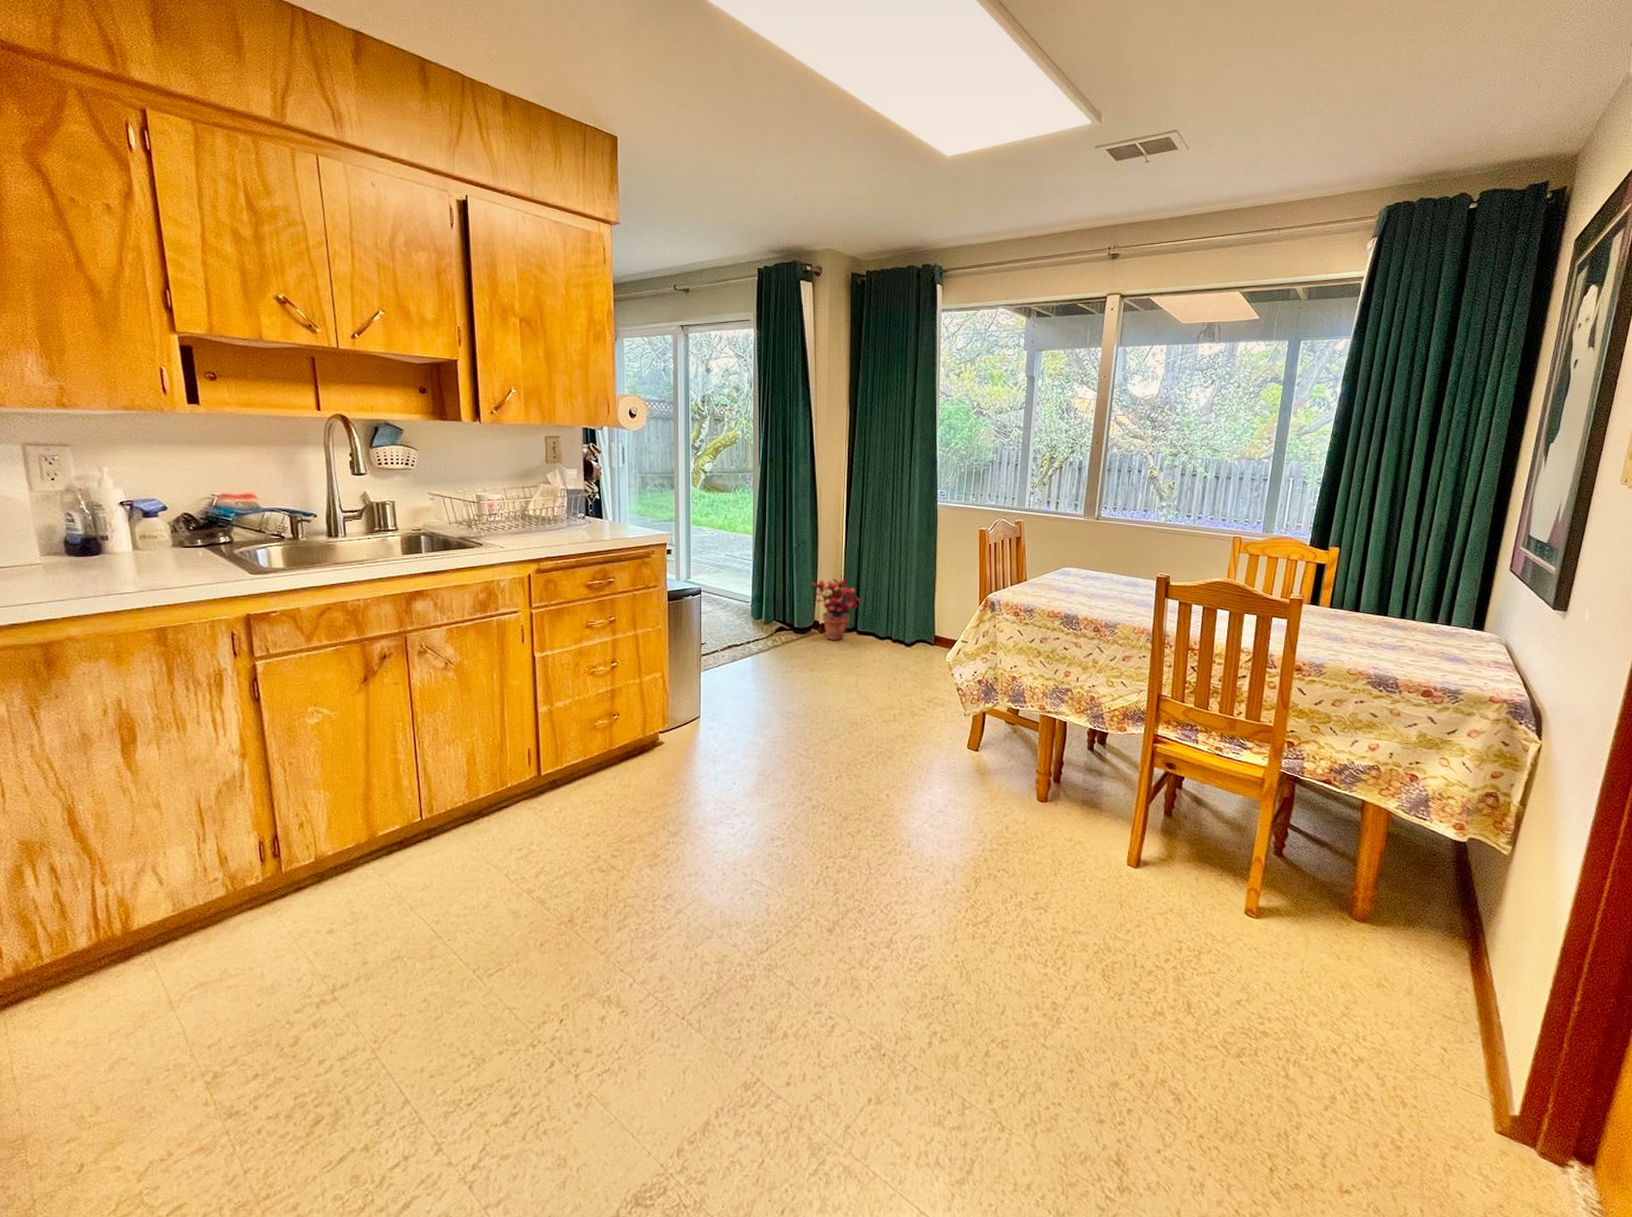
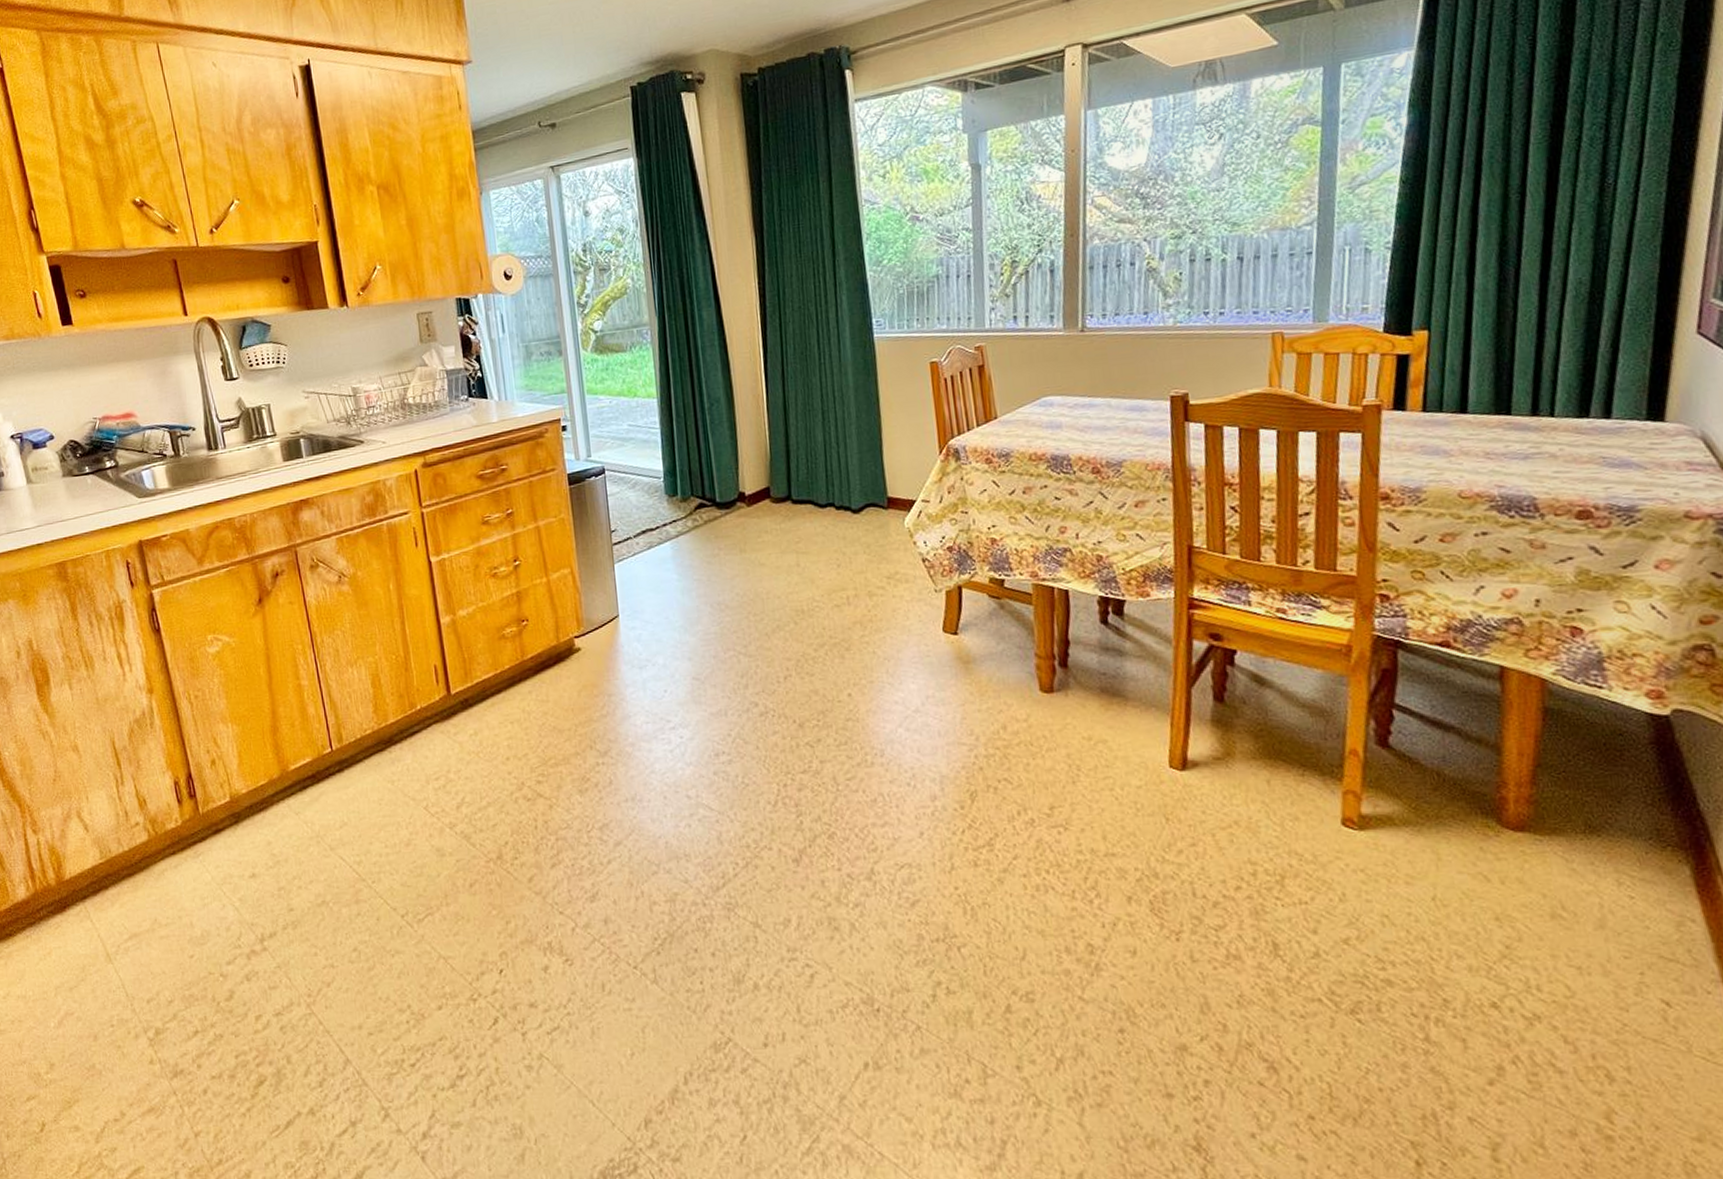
potted plant: present [811,578,863,641] -> none [731,439,795,515]

